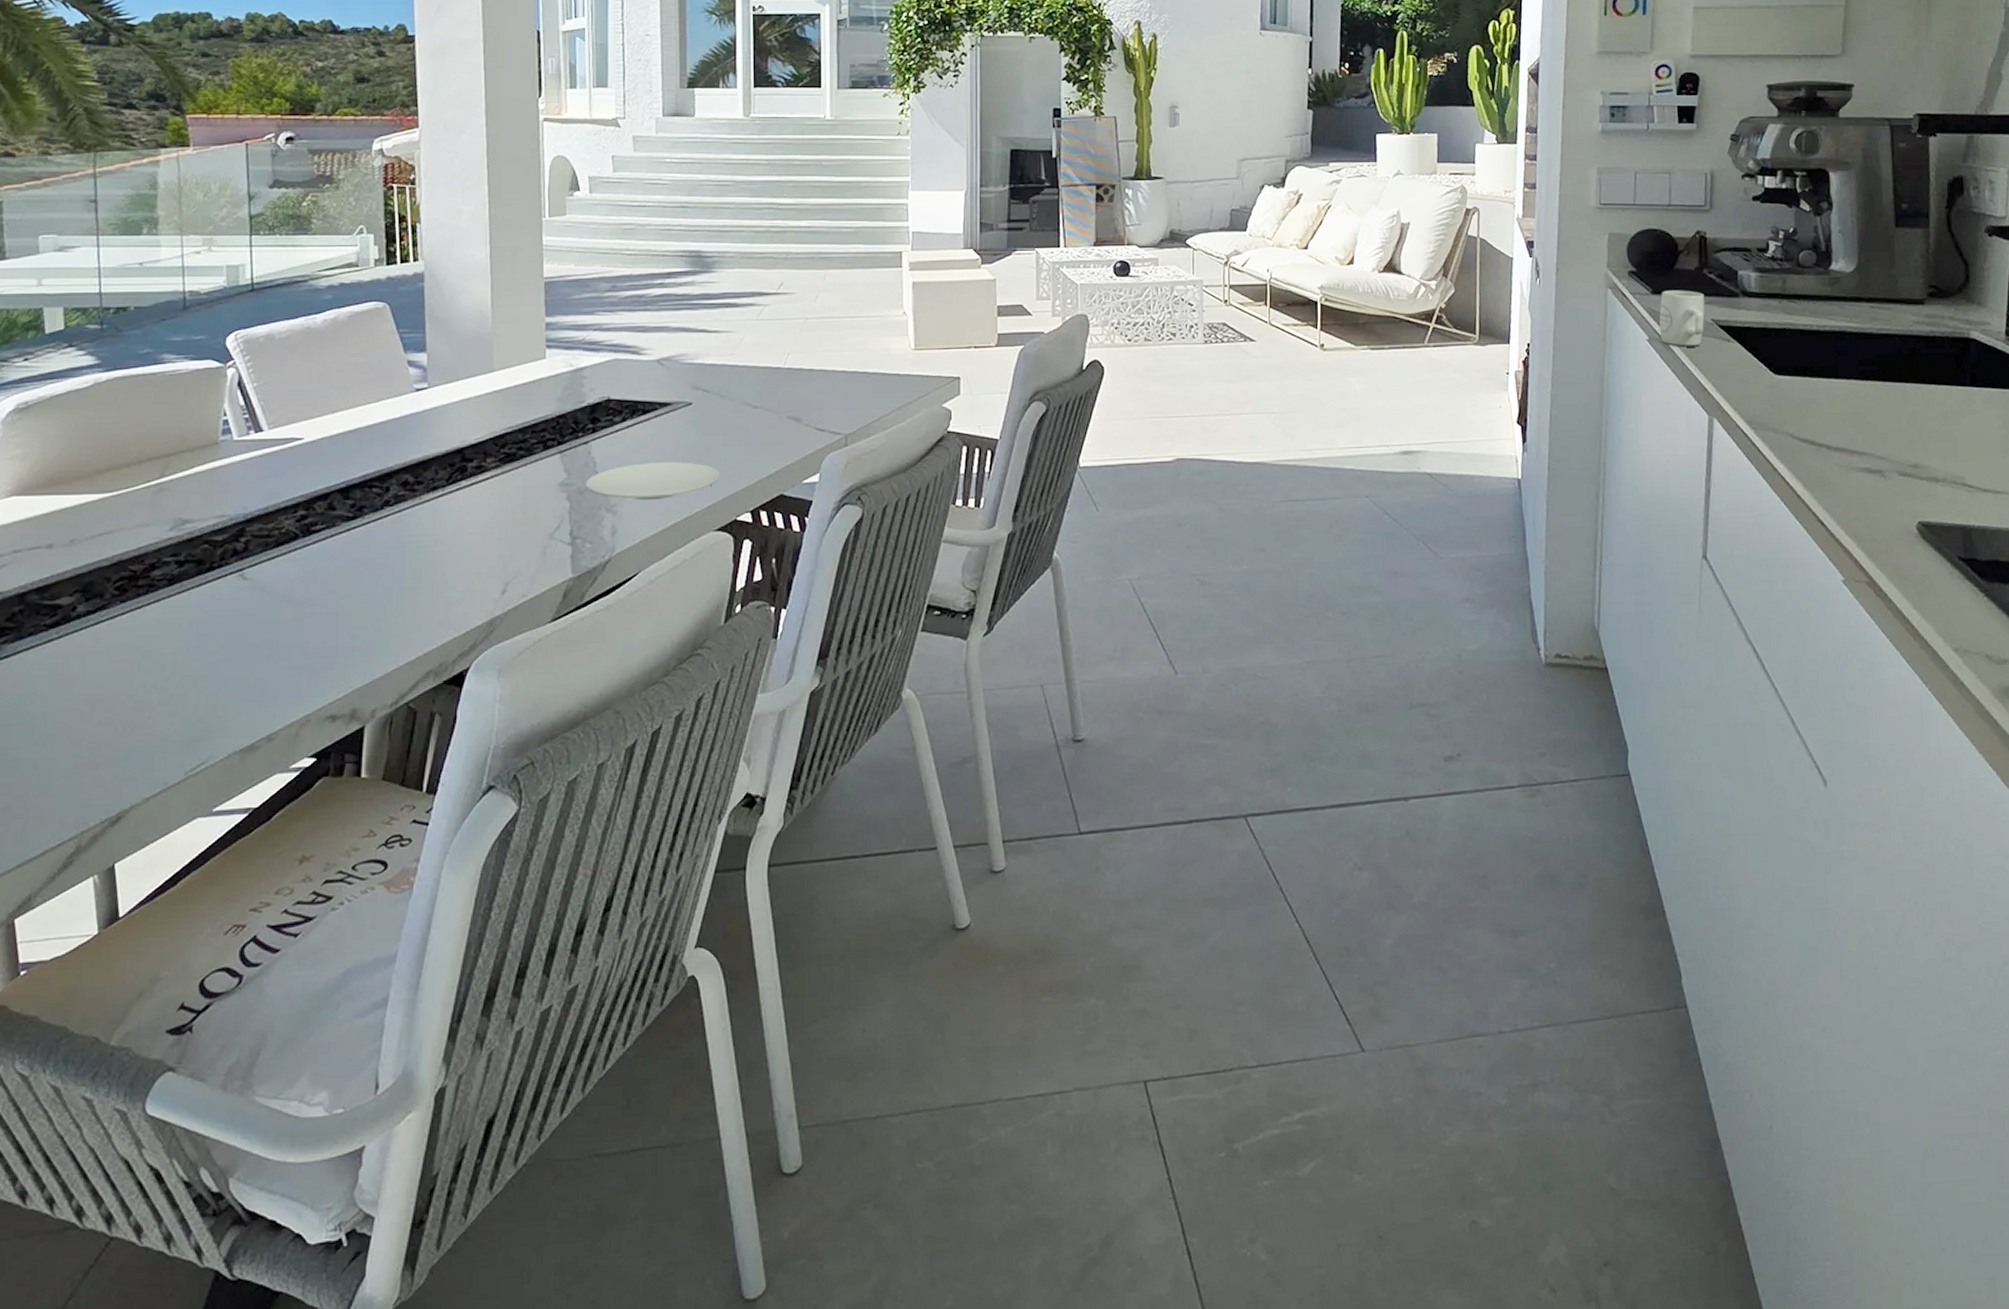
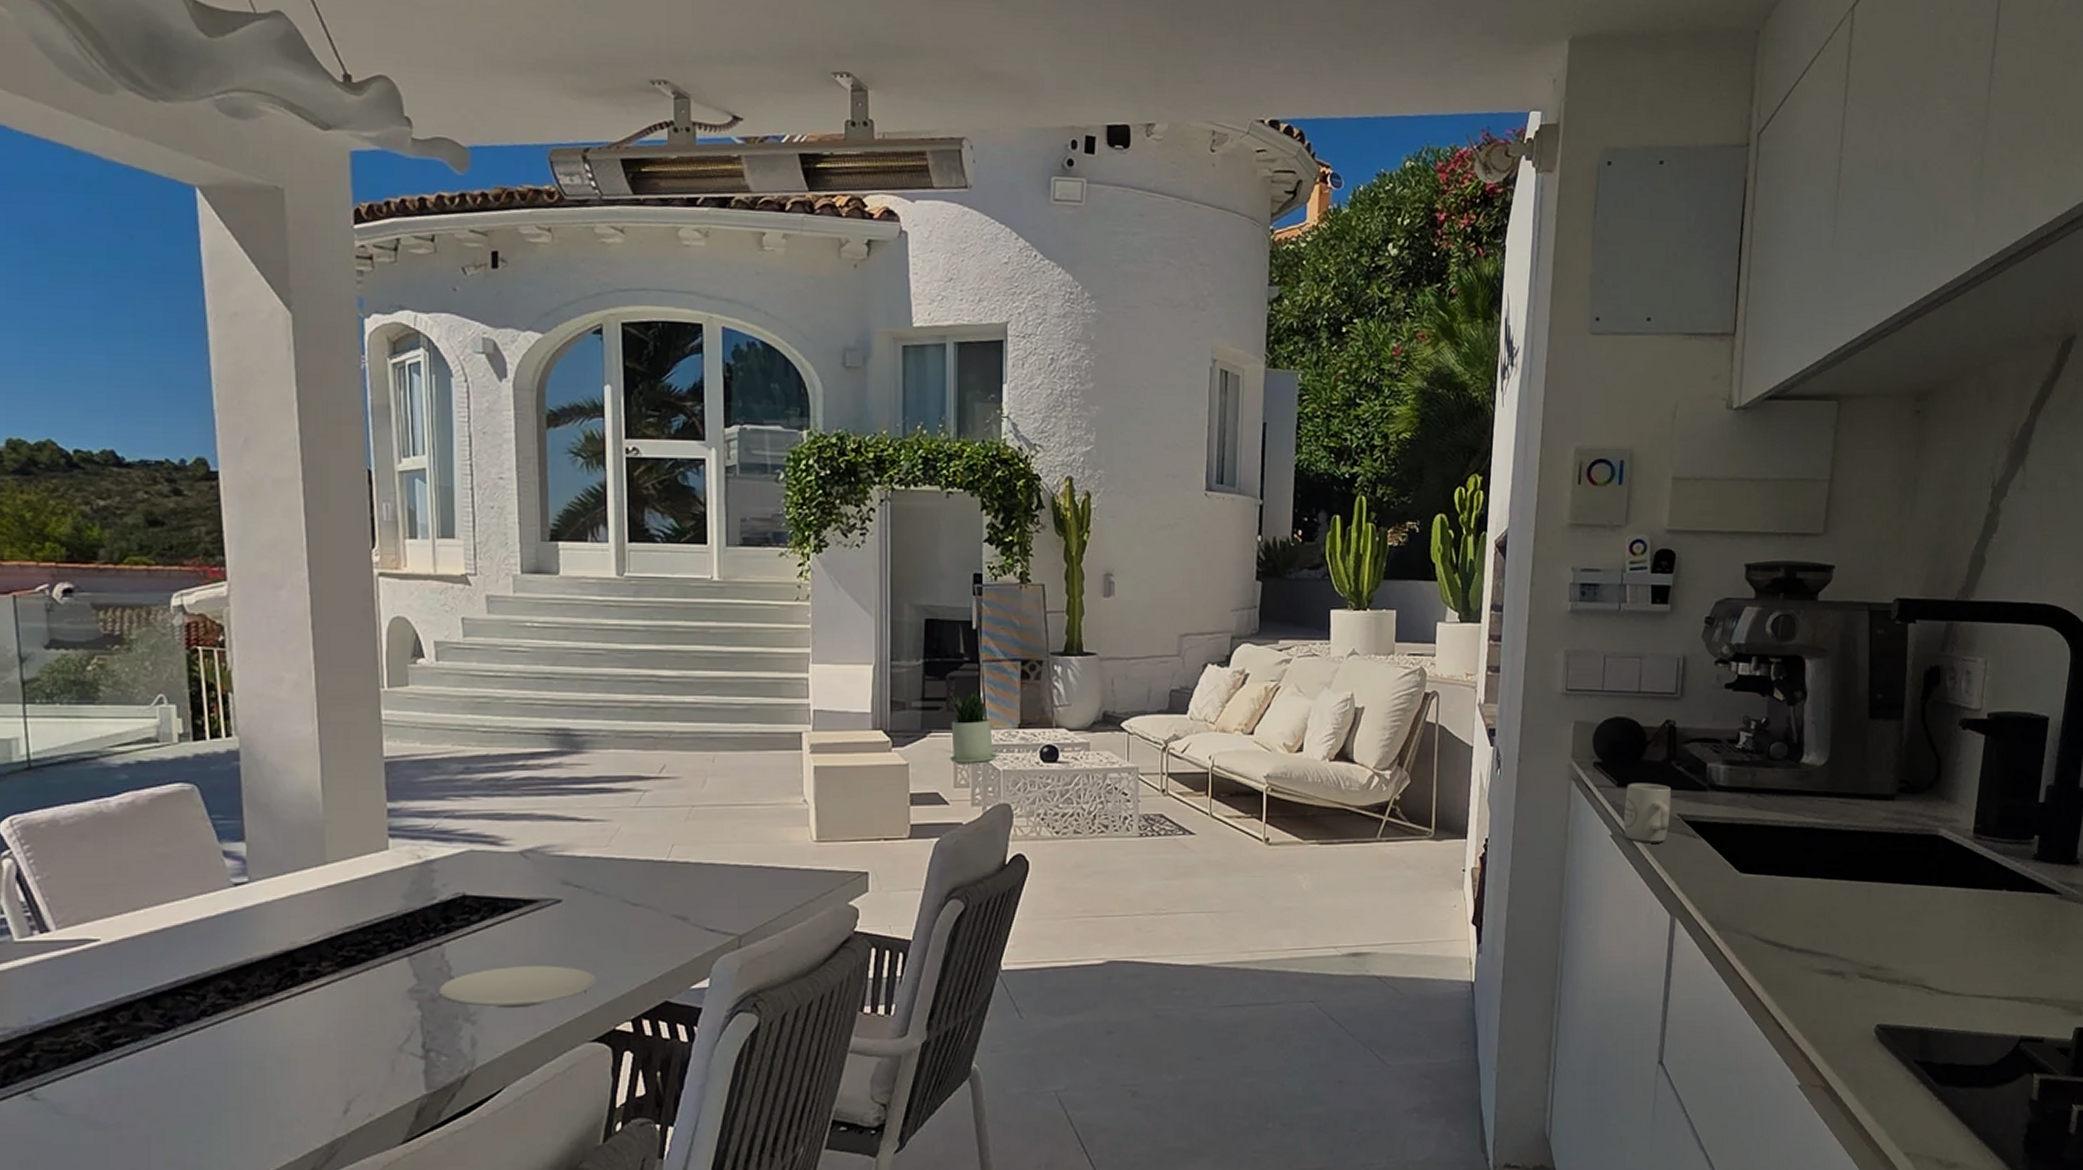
planter: none [1032,212,1076,279] -> present [949,690,998,764]

